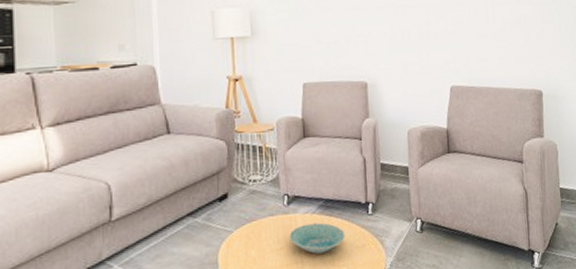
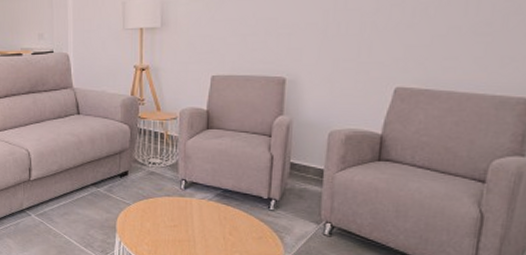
bowl: present [289,222,346,254] -> none [183,209,242,237]

